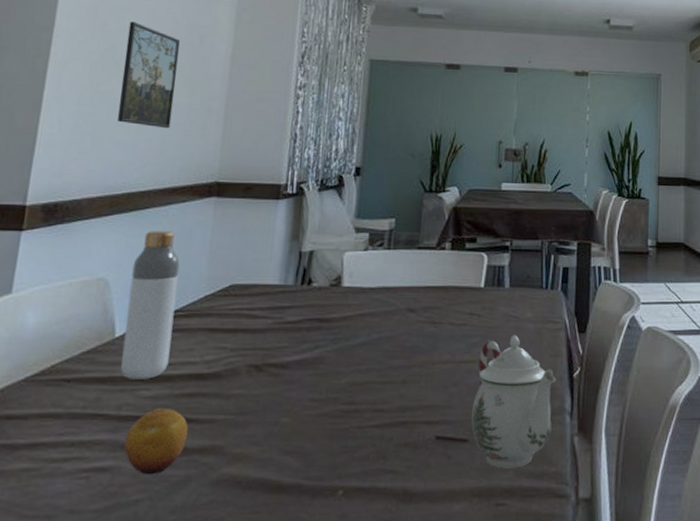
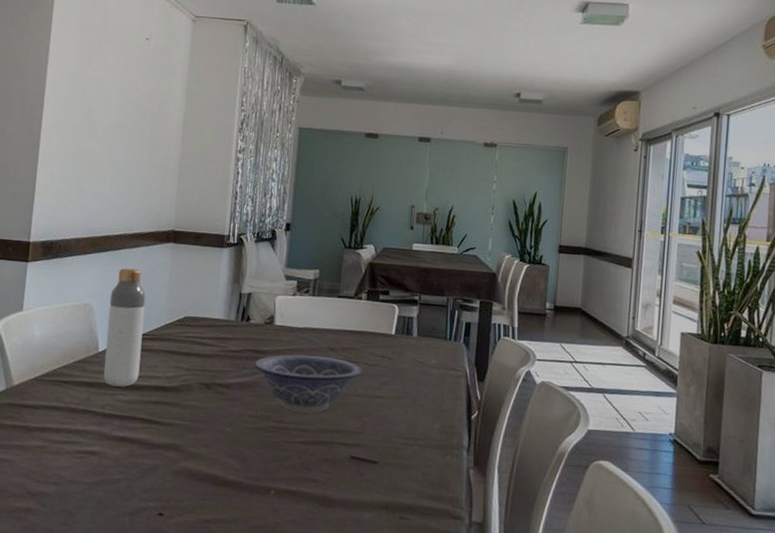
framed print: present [118,21,180,129] -> none [95,90,142,184]
fruit: present [124,407,188,475] -> none [107,410,155,461]
decorative bowl: none [316,320,447,389] -> present [253,354,362,413]
teapot: present [471,335,556,469] -> none [381,378,456,490]

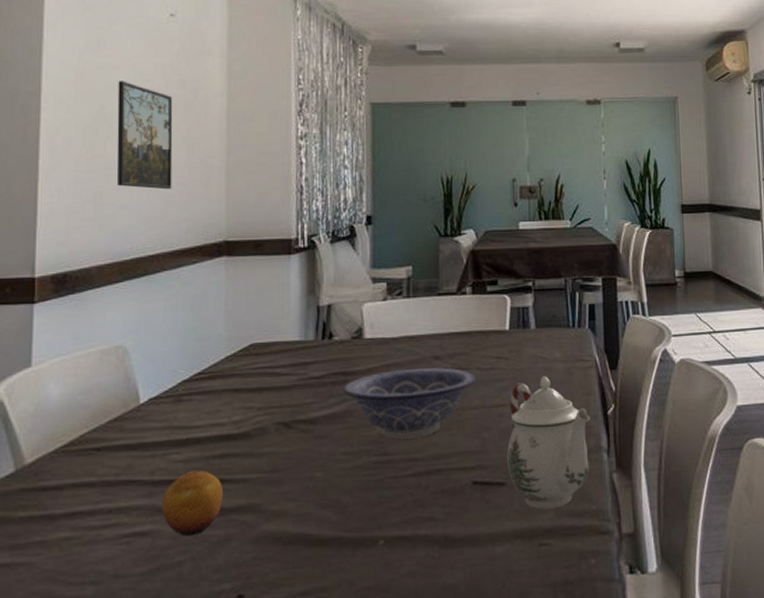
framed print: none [95,90,142,184] -> present [116,81,173,190]
bottle: present [103,268,146,387] -> none [148,294,197,444]
fruit: none [107,410,155,461] -> present [161,470,223,537]
teapot: none [381,378,456,490] -> present [507,376,590,509]

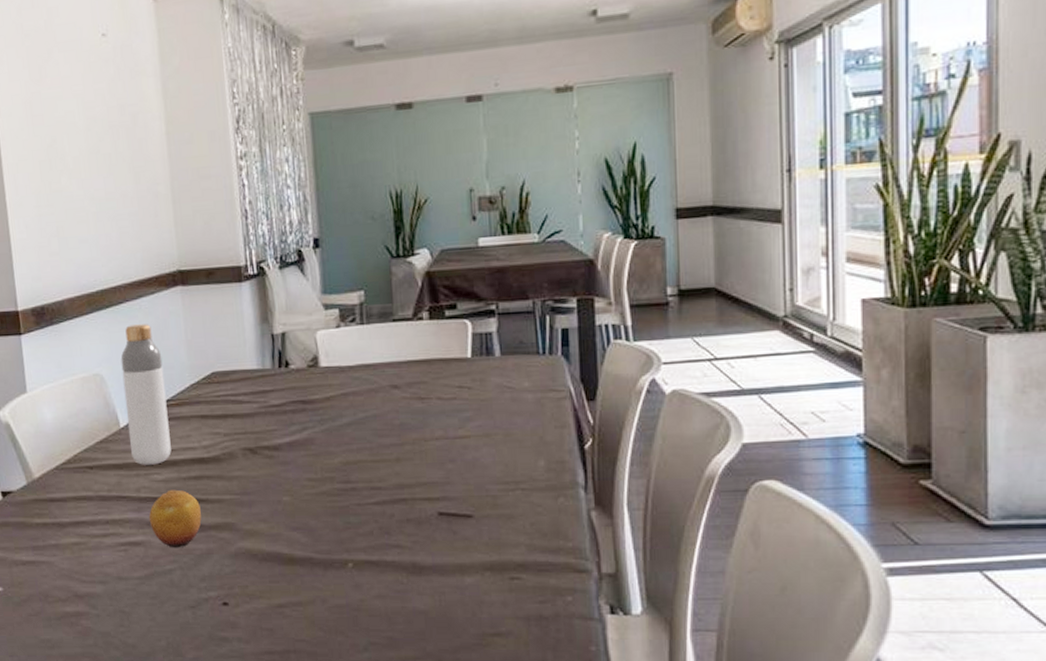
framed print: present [116,81,173,190] -> none [63,111,125,221]
bottle: none [148,294,197,444] -> present [120,324,171,465]
decorative bowl: present [342,368,475,439] -> none [302,397,437,468]
teapot: present [507,376,590,509] -> none [473,407,565,544]

